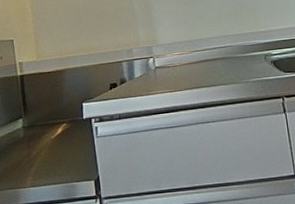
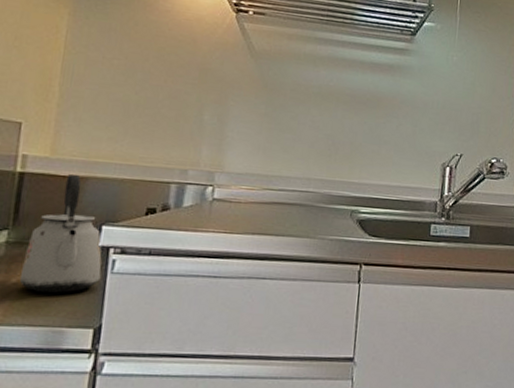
kettle: none [36,70,90,159] -> present [19,175,102,293]

